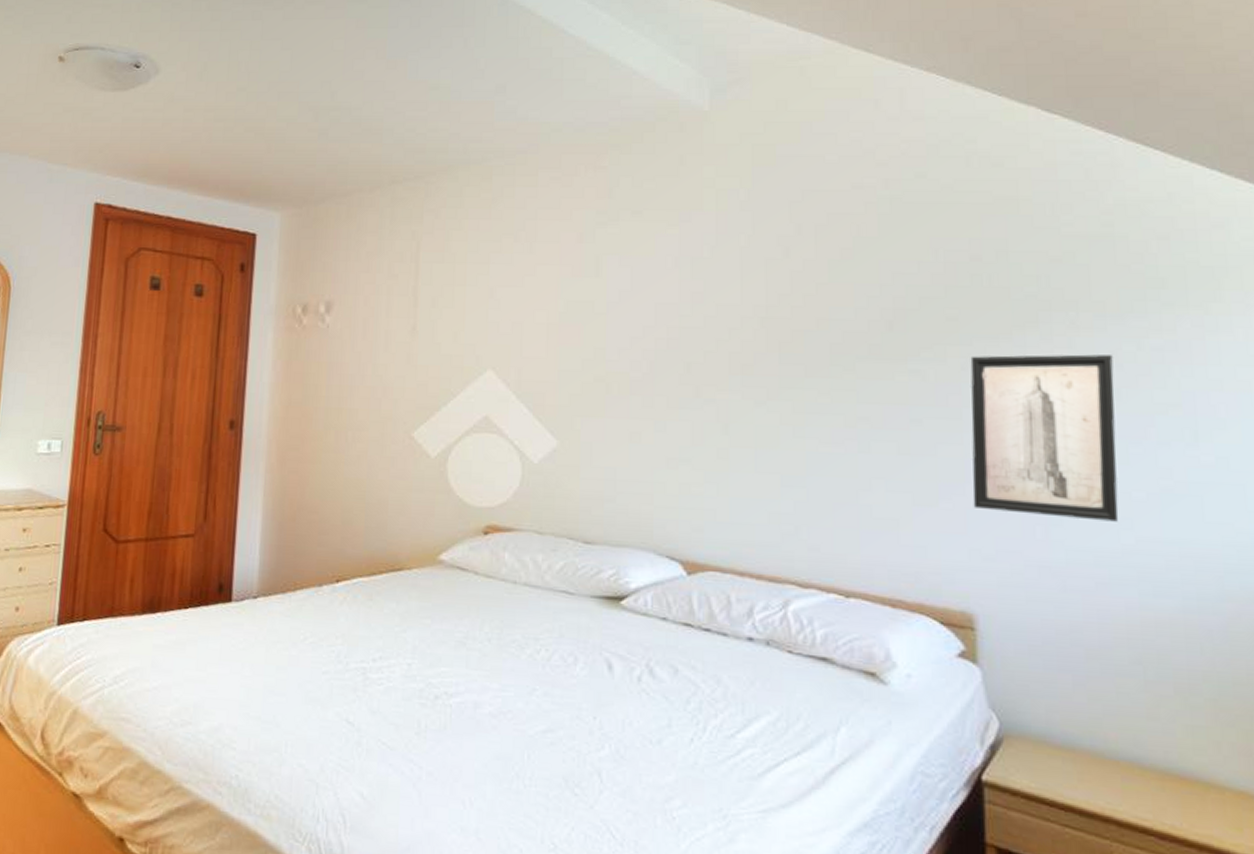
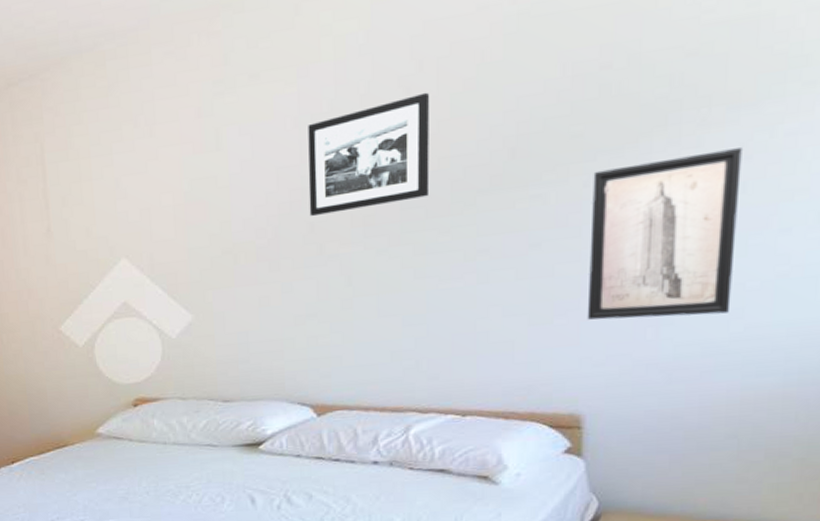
picture frame: none [687,254,809,357] -> present [308,92,430,216]

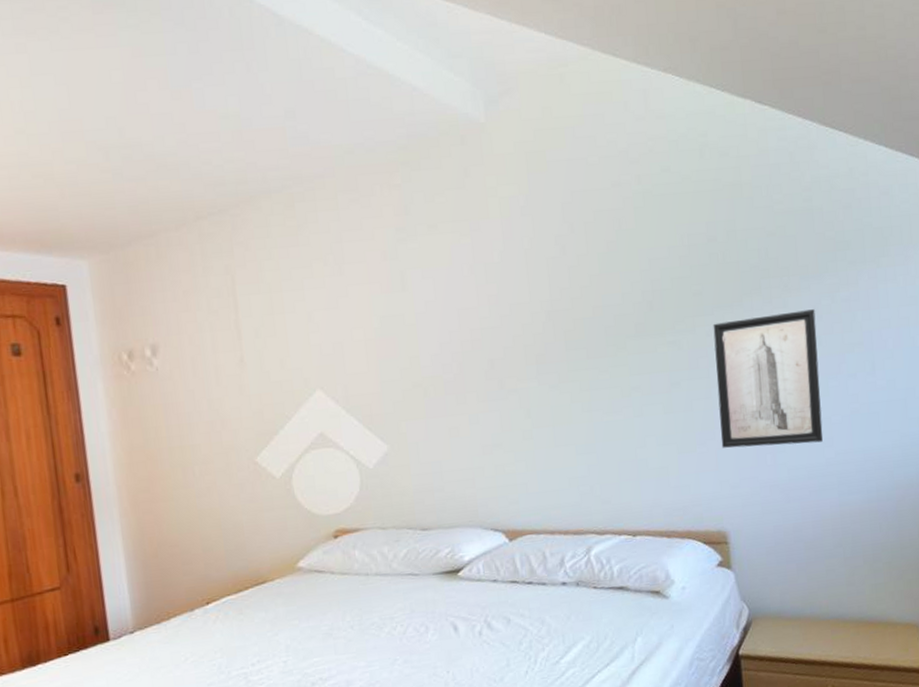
picture frame: present [308,92,430,216] -> none [482,250,588,354]

